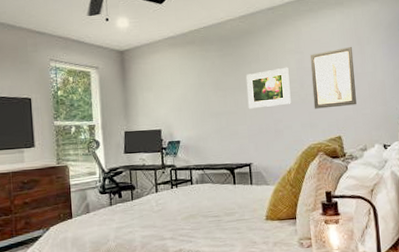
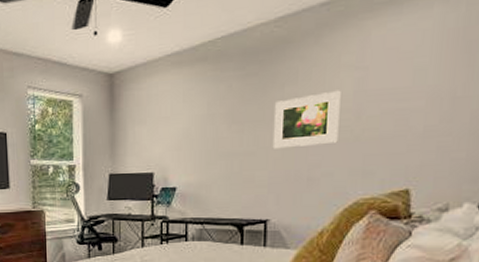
wall art: present [310,46,357,109] -> none [372,55,455,150]

